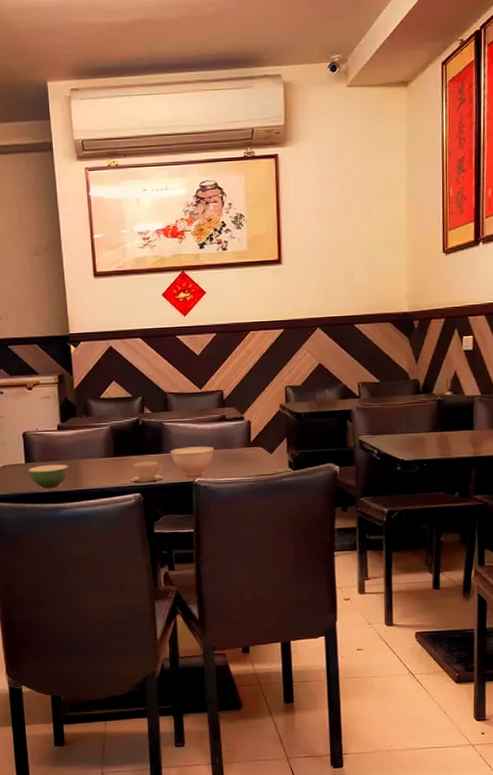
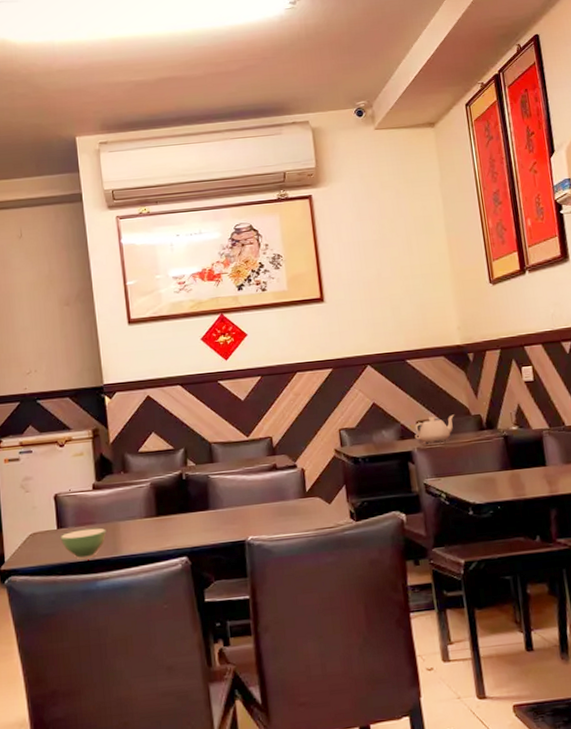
teacup: present [130,461,164,482] -> none [175,519,213,544]
bowl: present [170,446,214,477] -> none [218,499,267,535]
teapot: none [355,378,395,404] -> present [415,414,455,444]

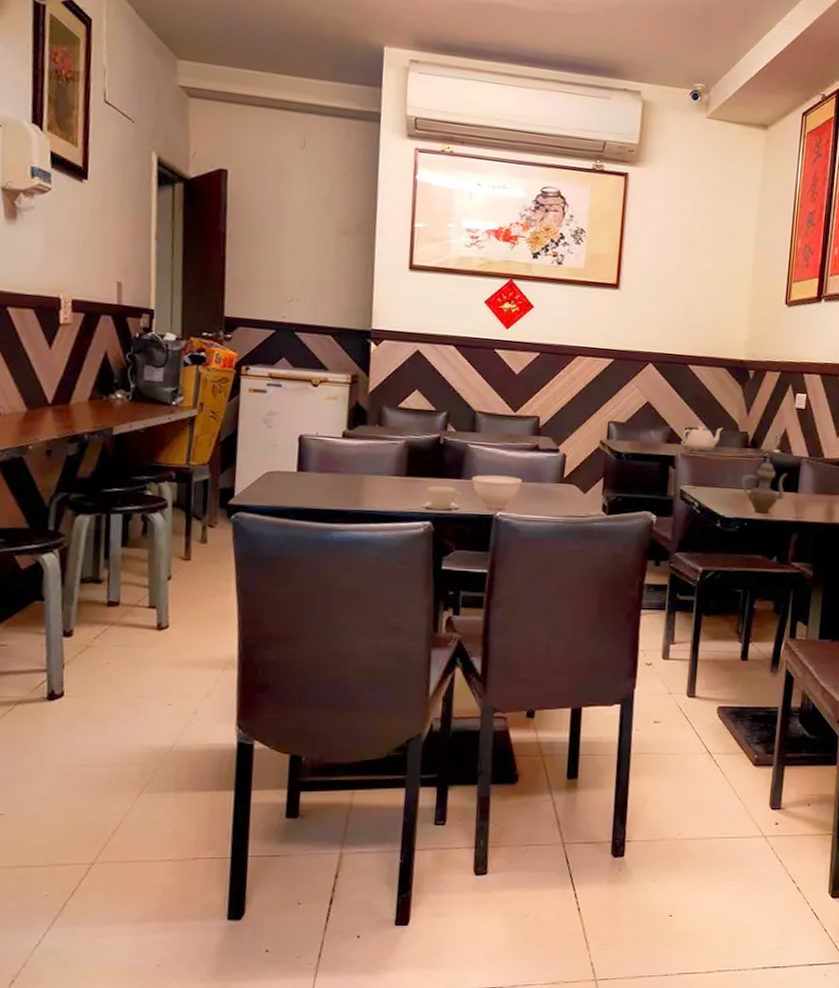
bowl: present [60,527,107,560] -> none [298,476,350,508]
teacup: none [175,519,213,544] -> present [421,486,462,510]
bowl: none [218,499,267,535] -> present [471,475,522,510]
teapot: none [484,434,534,494] -> present [741,456,788,514]

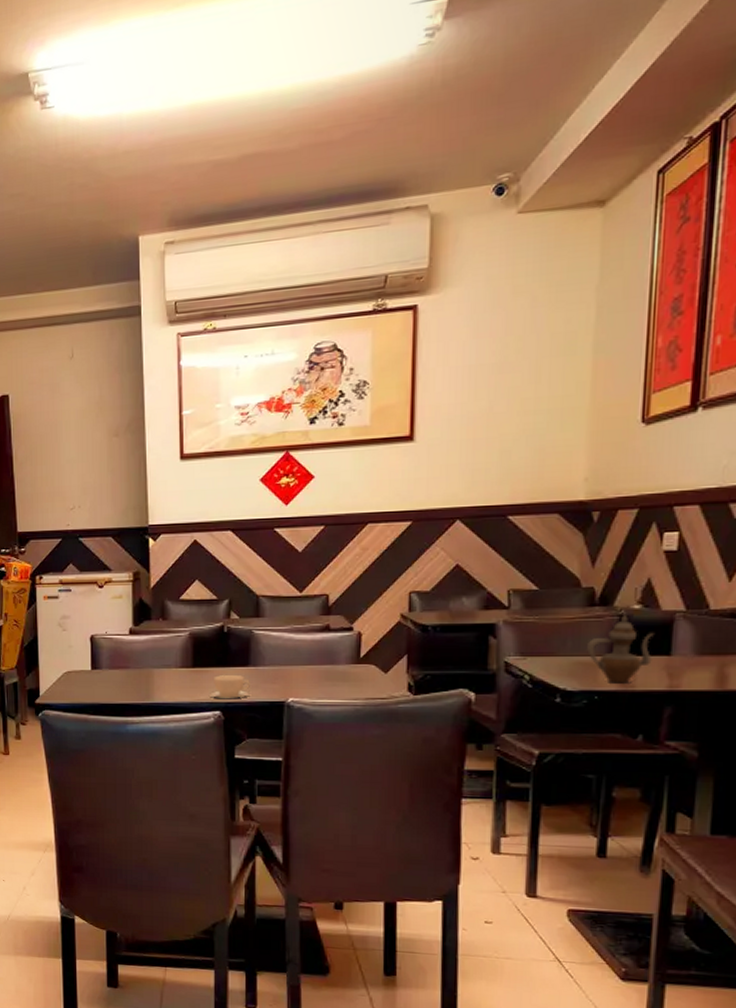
bowl: present [471,475,522,510] -> none [259,660,313,696]
teapot: present [681,425,724,453] -> none [503,585,560,617]

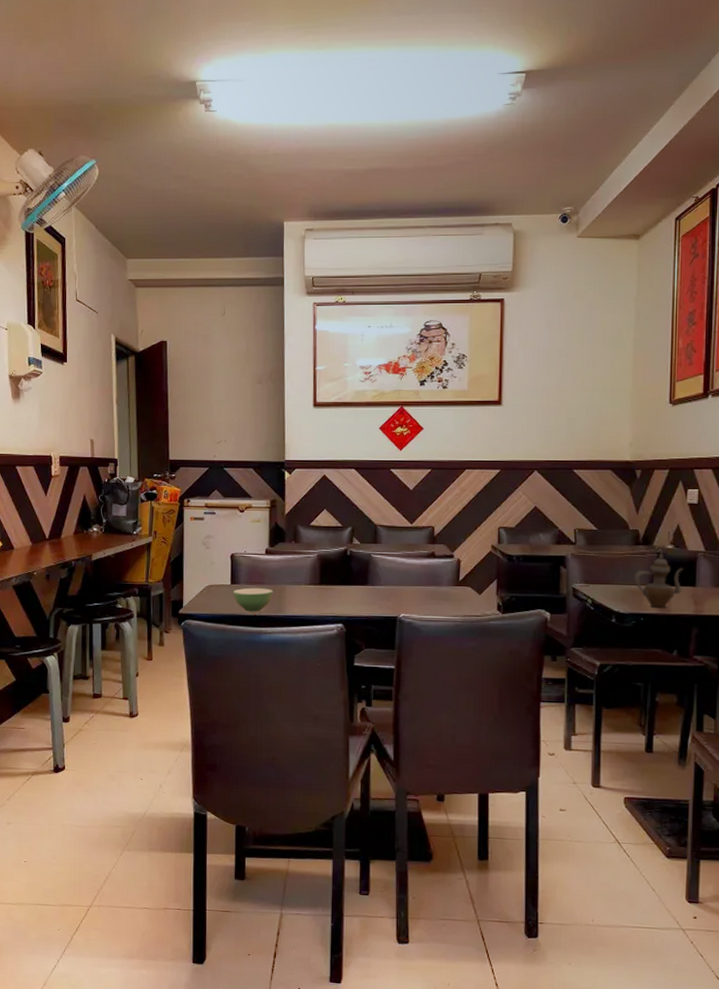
bowl: none [93,673,140,703] -> present [232,587,274,614]
teacup: present [210,675,250,698] -> none [334,592,368,613]

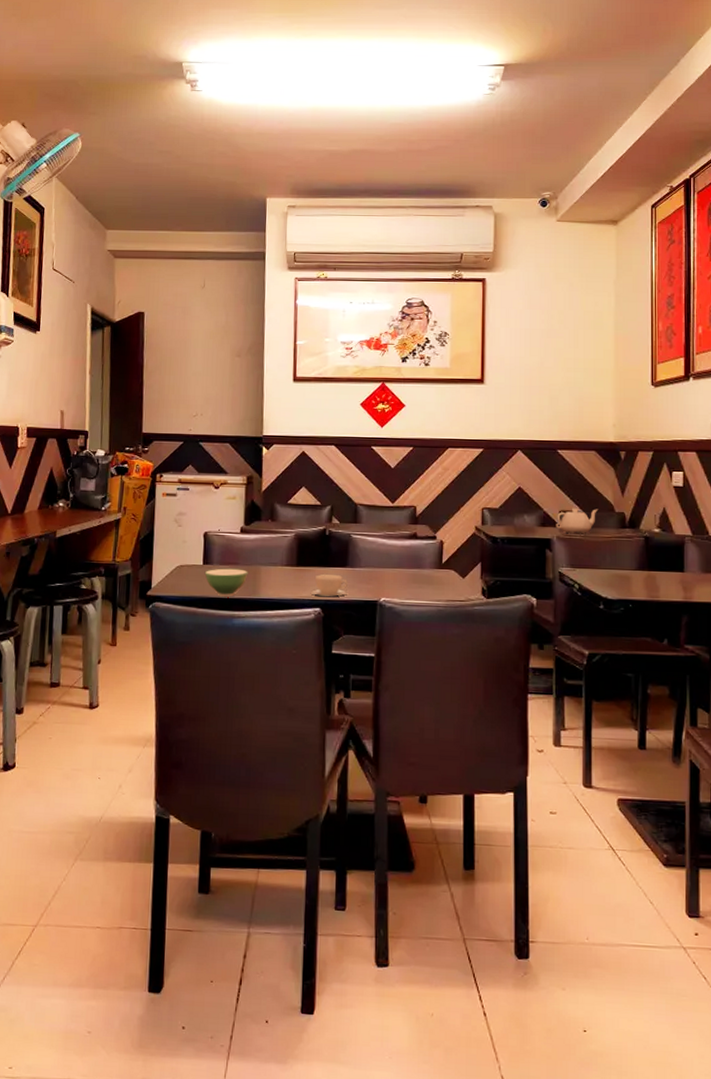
teacup: none [334,592,368,613] -> present [311,574,348,596]
teapot: none [570,526,613,552] -> present [556,508,599,535]
teapot: present [634,552,684,608] -> none [622,536,672,594]

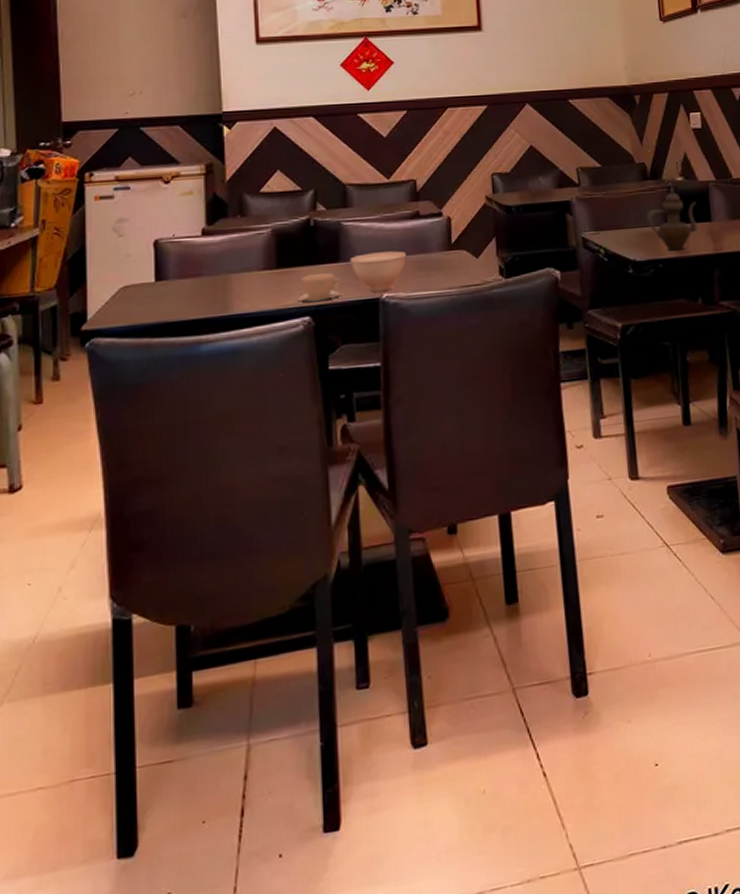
bowl: present [204,568,248,597] -> none [158,281,216,319]
bowl: none [355,563,403,596] -> present [349,251,406,292]
teapot: present [556,508,599,535] -> none [574,161,618,193]
teapot: none [622,536,672,594] -> present [647,186,698,251]

